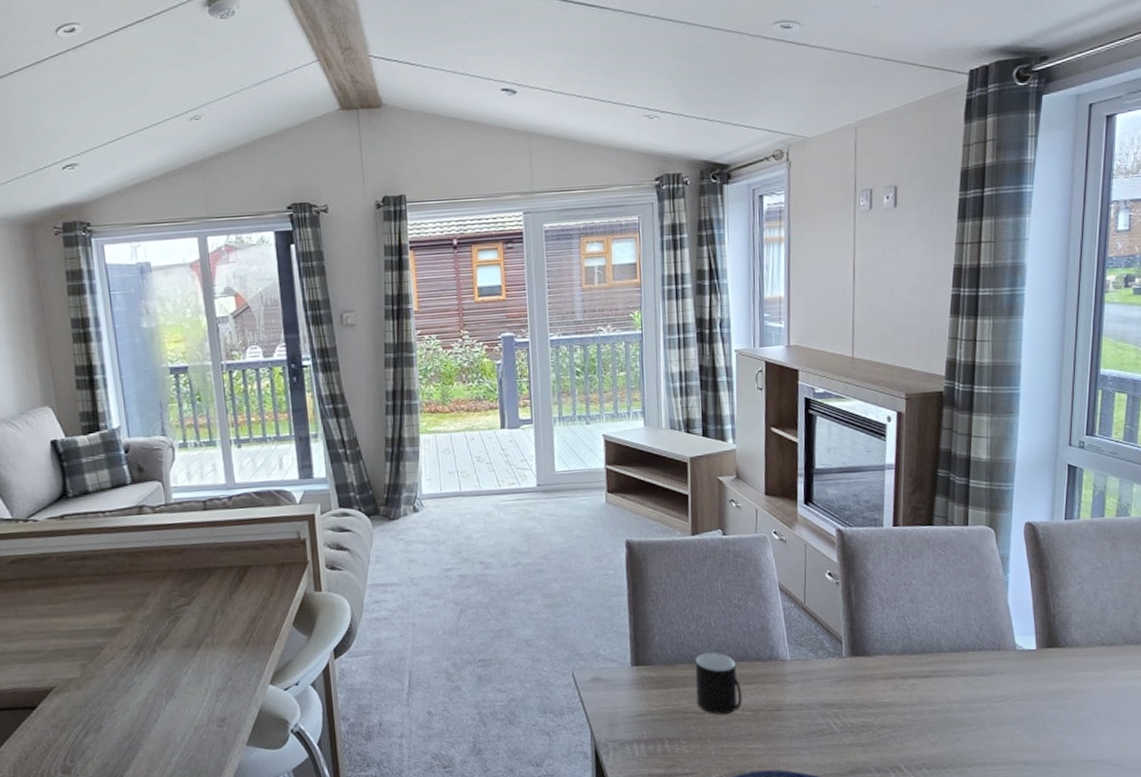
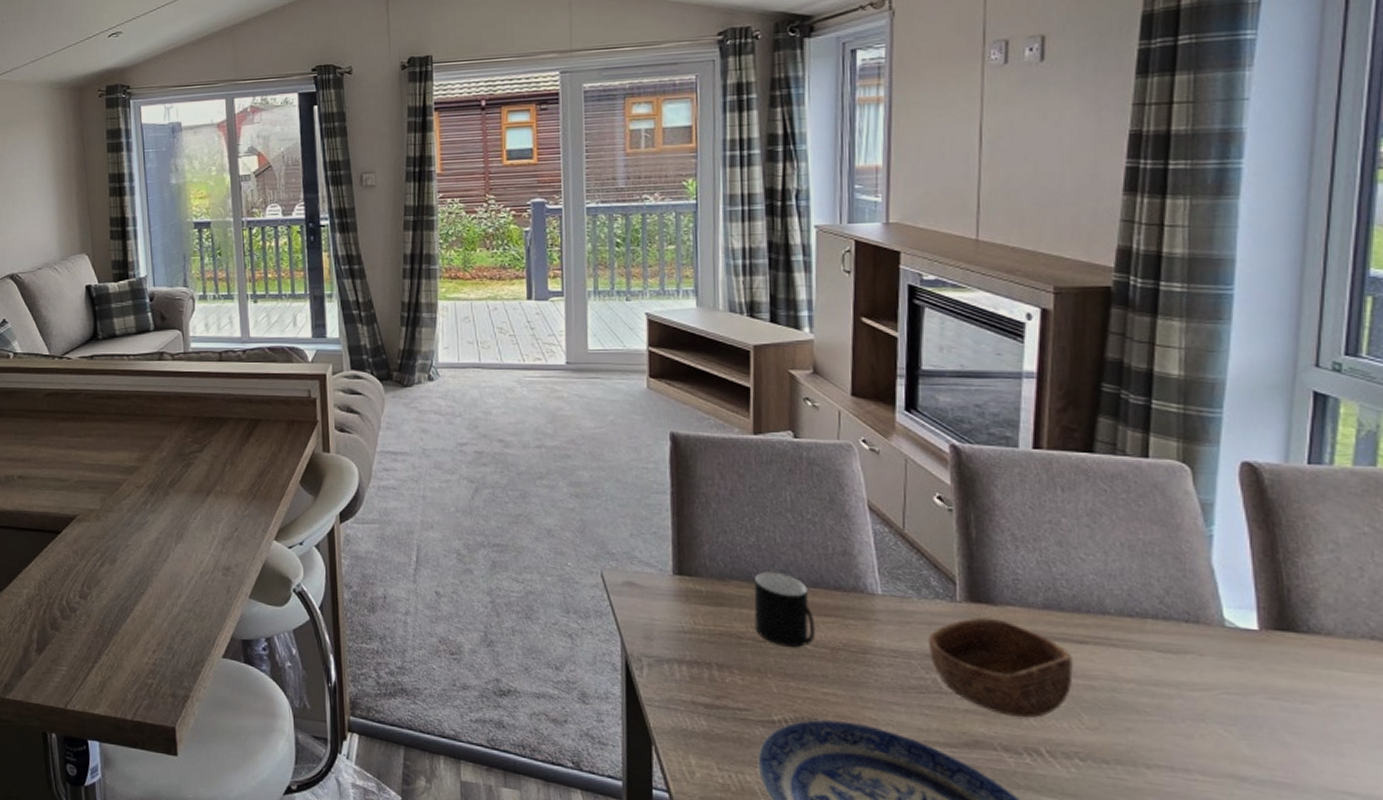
bowl: none [823,667,922,744] -> present [927,617,1073,718]

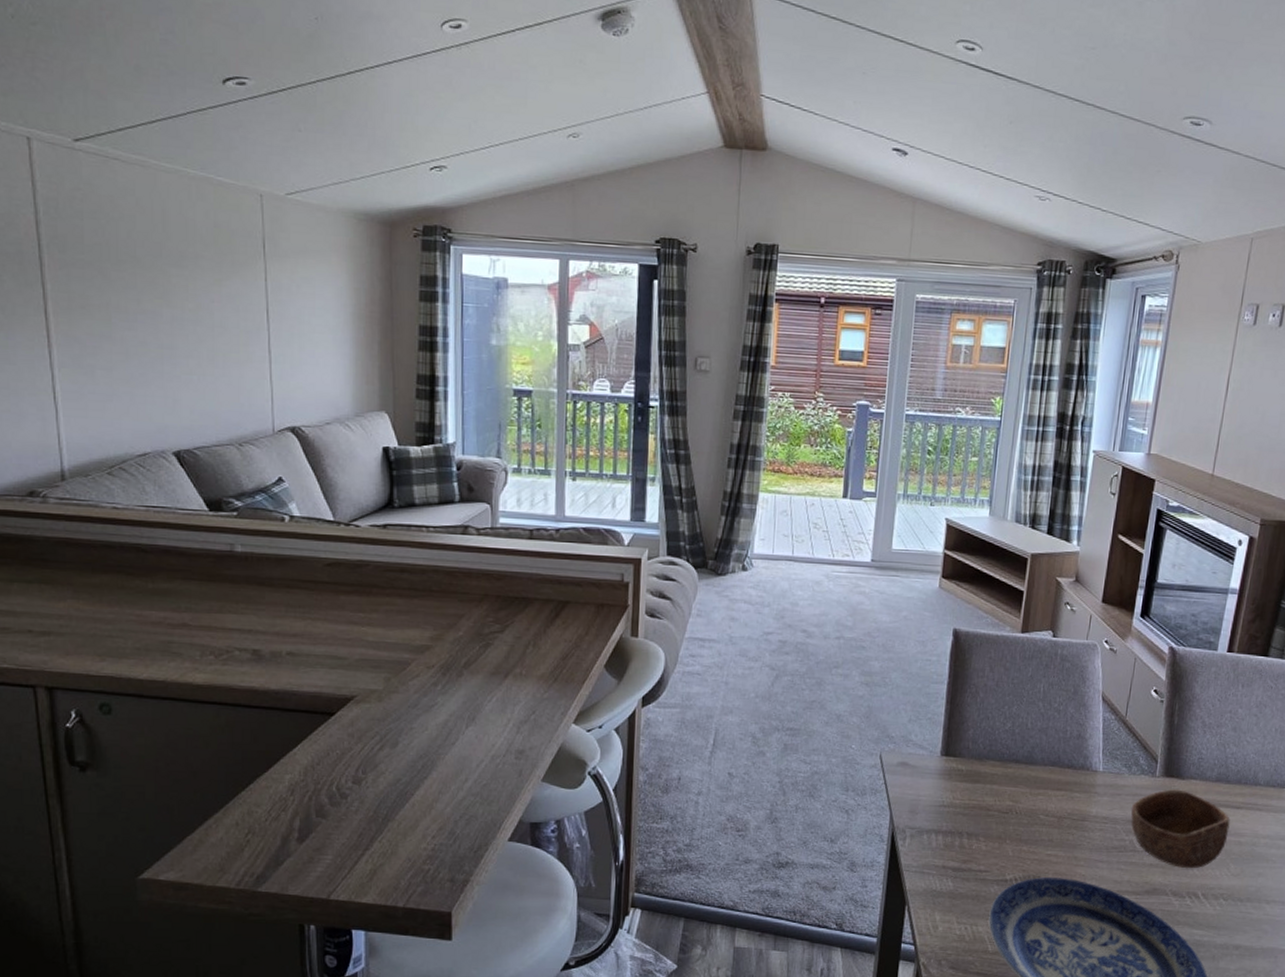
cup: present [754,572,816,648] -> none [1001,753,1049,818]

